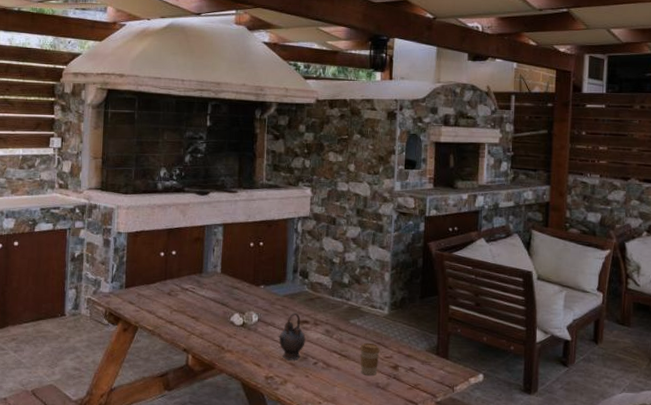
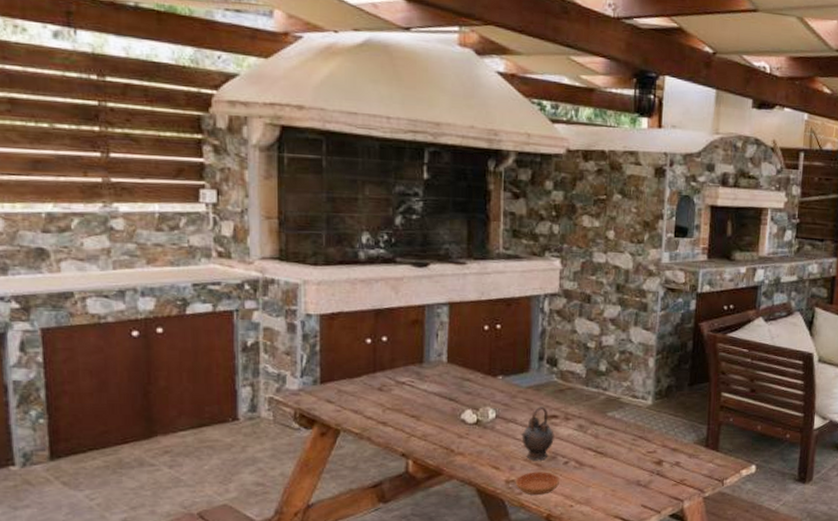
saucer: none [273,370,311,391] -> present [515,472,560,495]
coffee cup: present [359,342,380,376] -> none [618,437,642,474]

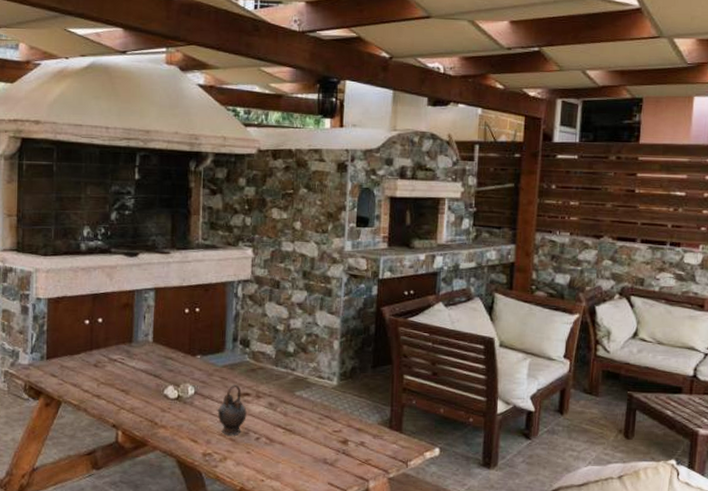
saucer: present [515,472,560,495] -> none [211,446,252,468]

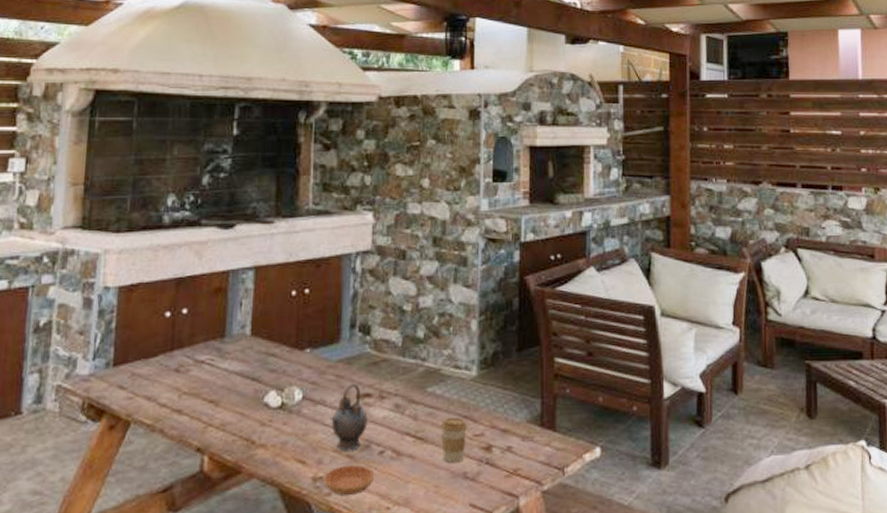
saucer: none [211,446,252,468] -> present [323,465,375,495]
coffee cup: none [305,416,328,452] -> present [440,417,467,464]

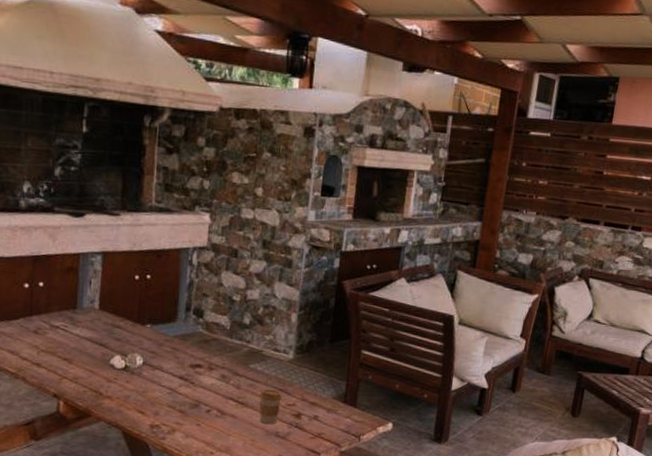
saucer: present [323,465,375,495] -> none [159,418,202,440]
teapot: present [329,384,368,451] -> none [166,356,198,408]

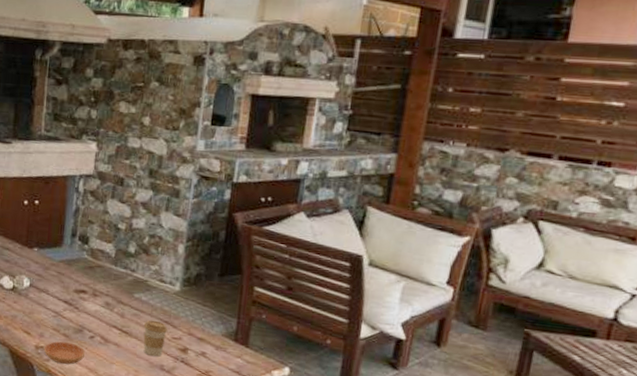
saucer: none [159,418,202,440] -> present [44,341,86,365]

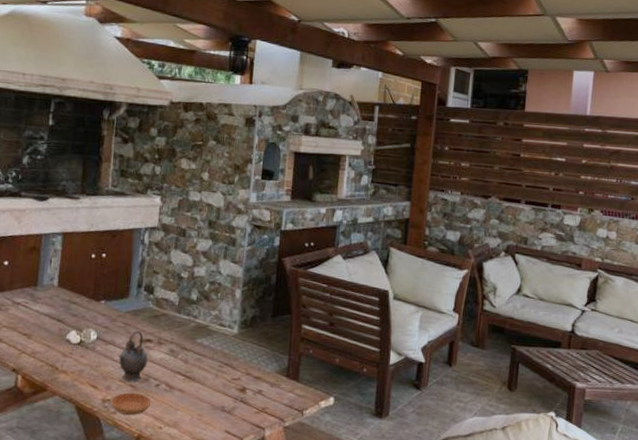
teapot: none [51,280,82,332] -> present [118,331,148,382]
coffee cup: present [143,320,167,357] -> none [205,363,227,399]

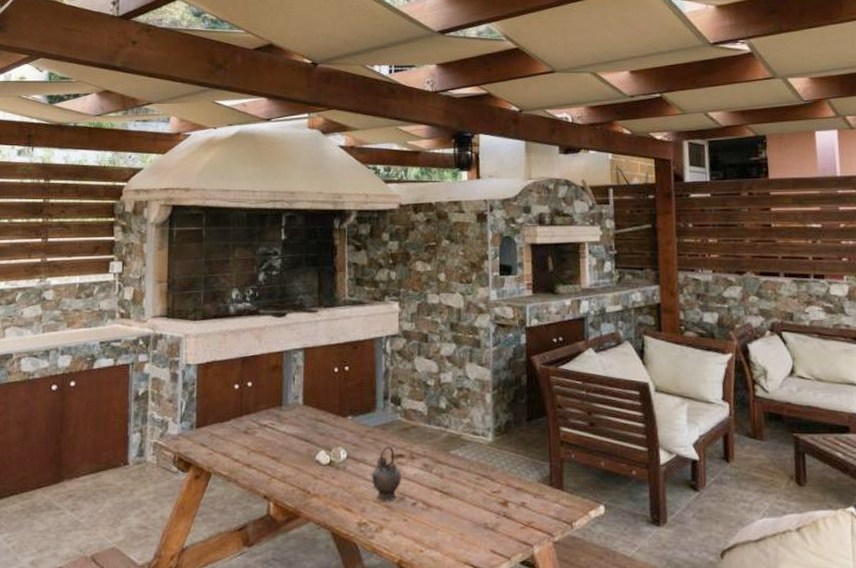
saucer: present [110,392,152,415] -> none [367,514,410,538]

